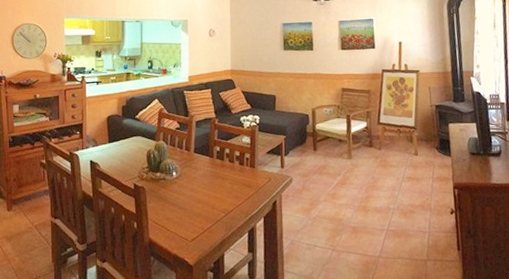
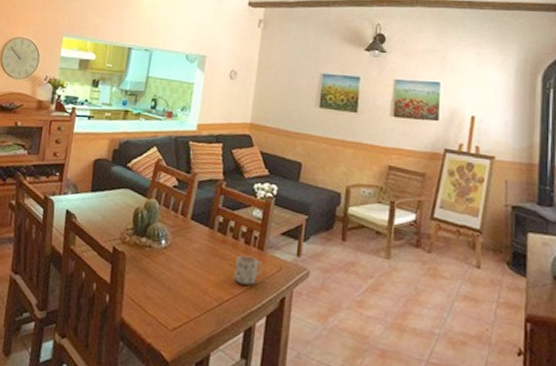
mug: none [234,173,257,196] -> present [234,255,264,285]

